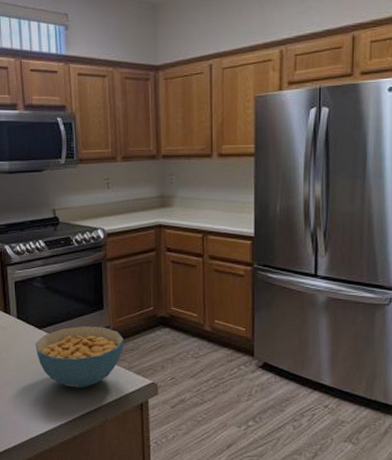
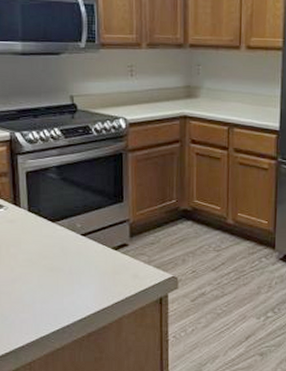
cereal bowl: present [35,326,124,388] -> none [48,219,144,283]

